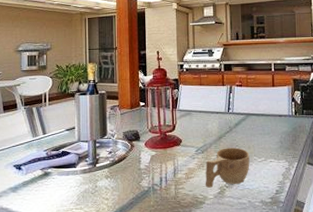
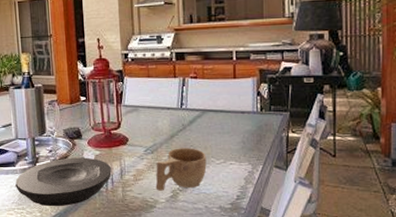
plate: none [75,158,166,206] -> present [15,157,112,207]

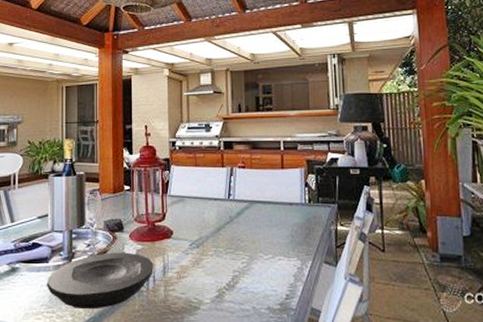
cup: present [155,148,207,191] -> none [200,242,254,290]

